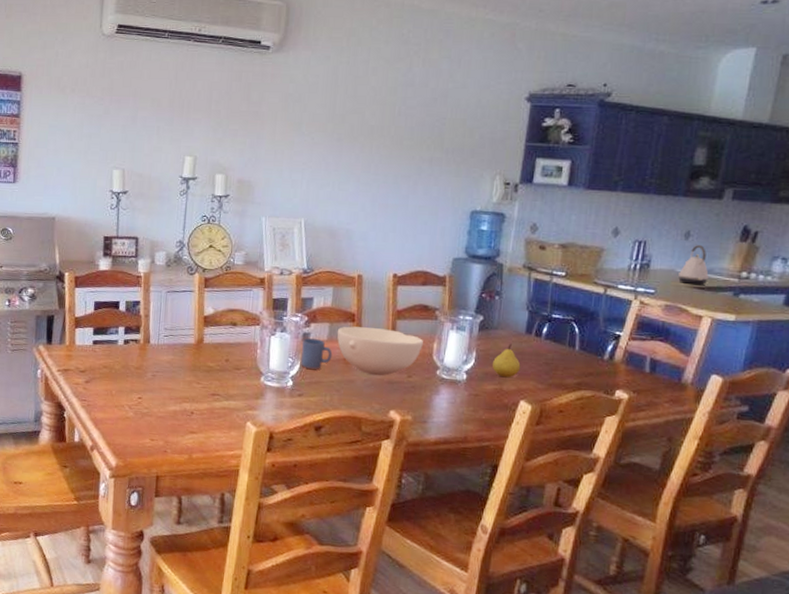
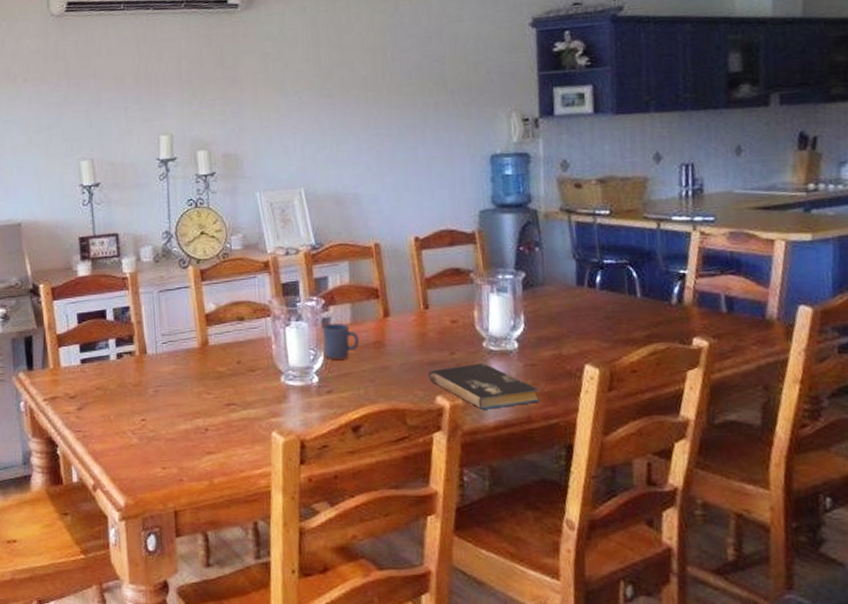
bowl: present [337,326,423,376] -> none [360,301,462,358]
book: none [386,387,477,427] -> present [428,362,539,409]
fruit: present [492,343,521,378] -> none [545,299,579,340]
kettle: present [678,245,709,286] -> none [737,160,772,206]

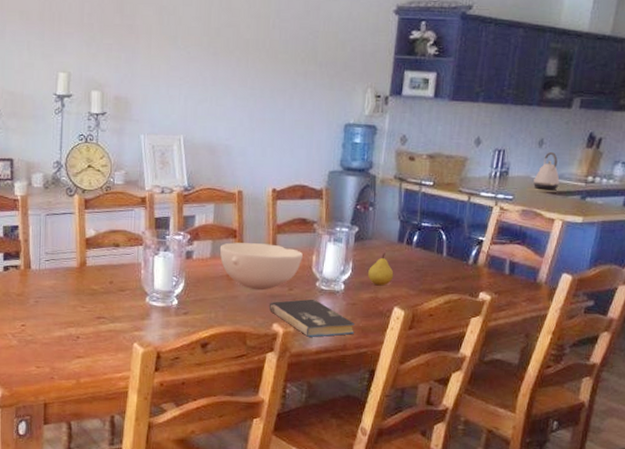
mug: present [322,322,360,361] -> none [185,255,216,288]
bowl: none [360,301,462,358] -> present [219,242,303,291]
fruit: none [545,299,579,340] -> present [368,252,394,286]
kettle: none [737,160,772,206] -> present [533,152,560,191]

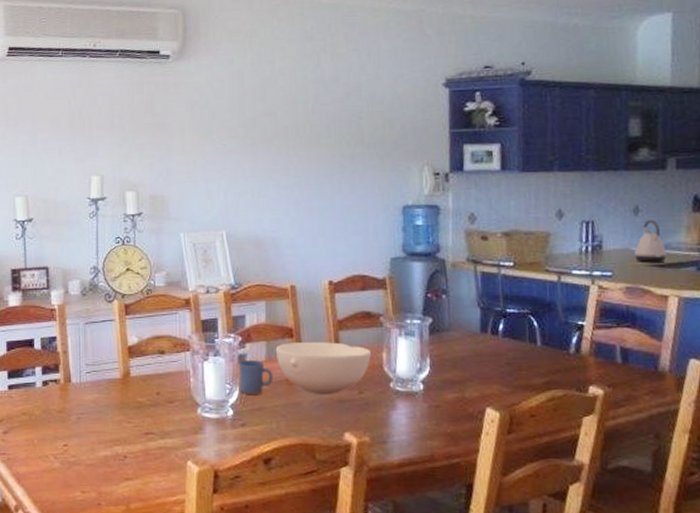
mug: none [185,255,216,288] -> present [238,359,274,395]
book: present [268,299,355,337] -> none [337,402,442,447]
fruit: present [368,252,394,286] -> none [450,345,481,384]

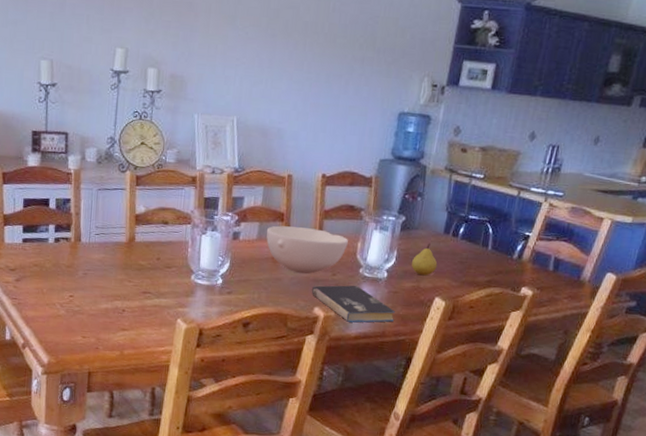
mug: present [238,359,274,395] -> none [231,236,262,269]
book: none [337,402,442,447] -> present [311,285,395,323]
fruit: none [450,345,481,384] -> present [411,243,438,276]
kettle: present [634,220,667,263] -> none [585,150,613,189]

